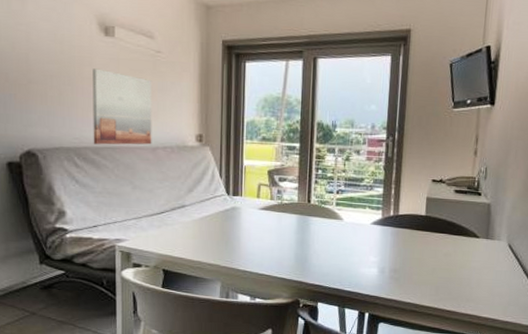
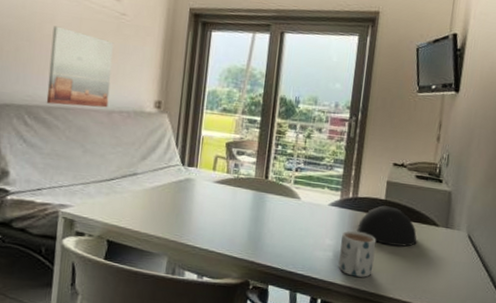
mug: none [383,247,419,290] -> present [338,230,377,277]
bowl: none [400,221,459,259] -> present [357,205,417,247]

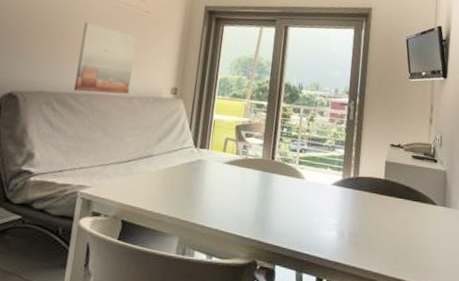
mug: present [338,230,377,277] -> none [342,209,378,257]
bowl: present [357,205,417,247] -> none [359,185,417,226]

